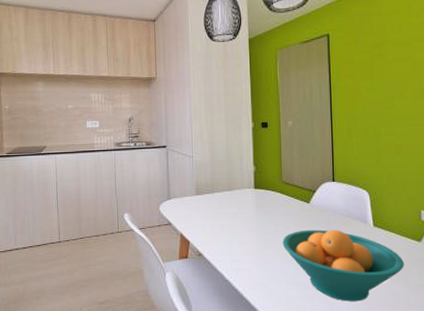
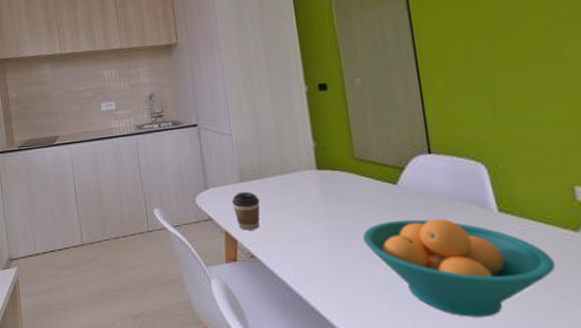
coffee cup: none [188,203,210,234] -> present [232,192,261,230]

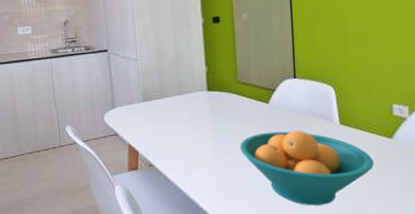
coffee cup: present [232,192,261,230] -> none [135,110,160,143]

